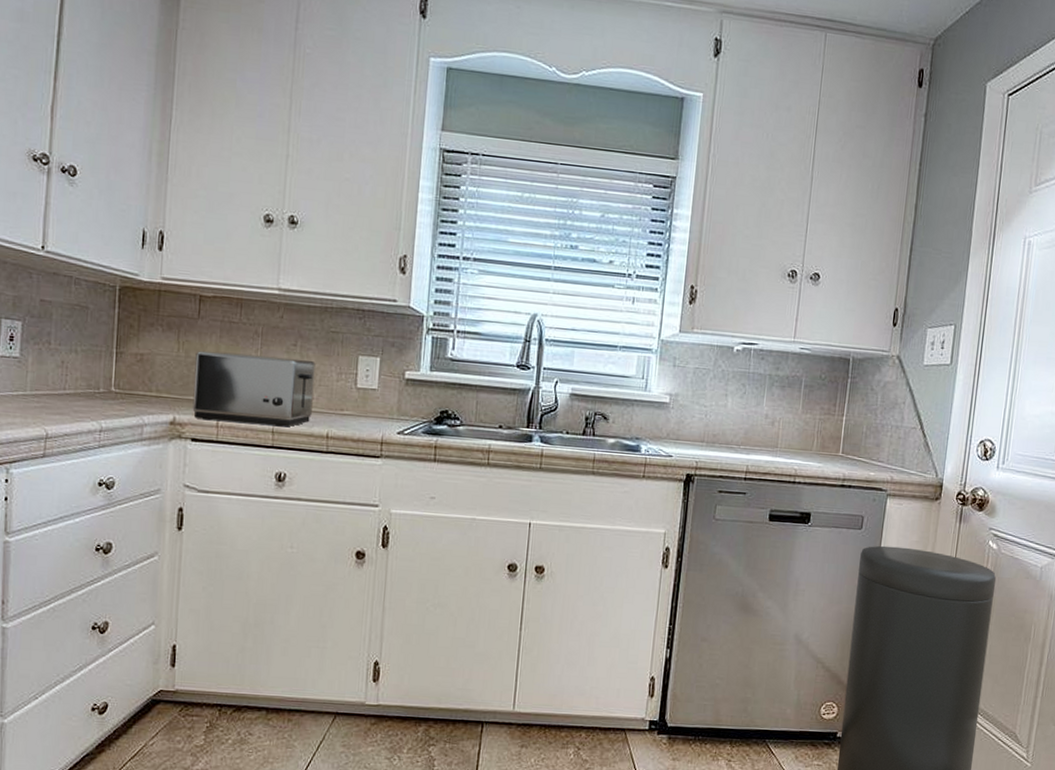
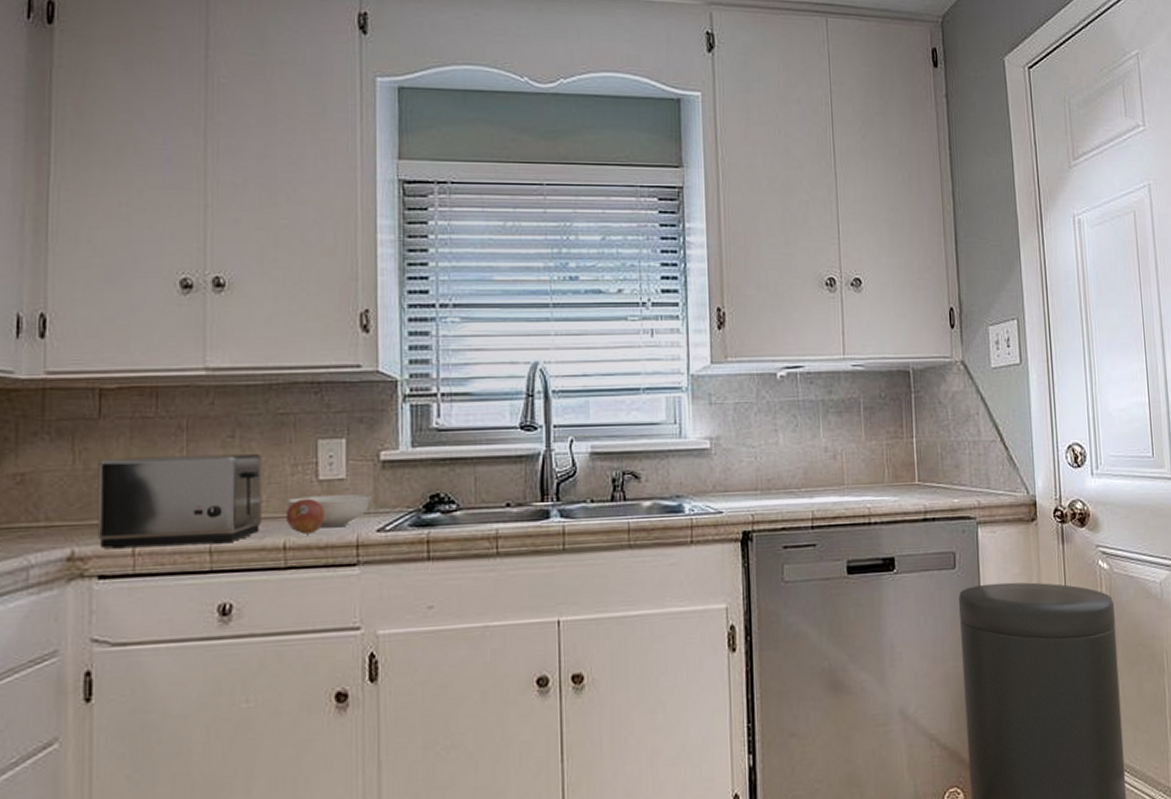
fruit: none [329,400,360,429] -> present [285,498,326,534]
bowl: none [330,399,396,426] -> present [285,494,372,528]

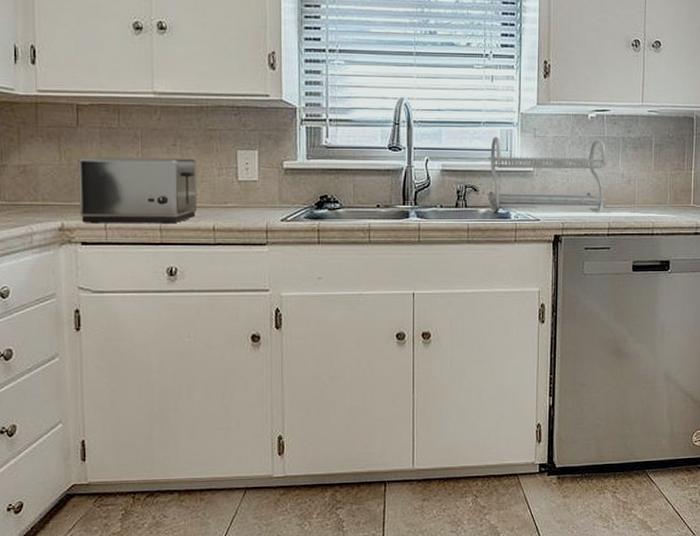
bowl: present [285,494,372,528] -> none [214,193,278,216]
fruit: present [285,498,326,534] -> none [214,194,244,220]
dish rack: none [650,402,807,507] -> present [487,136,608,214]

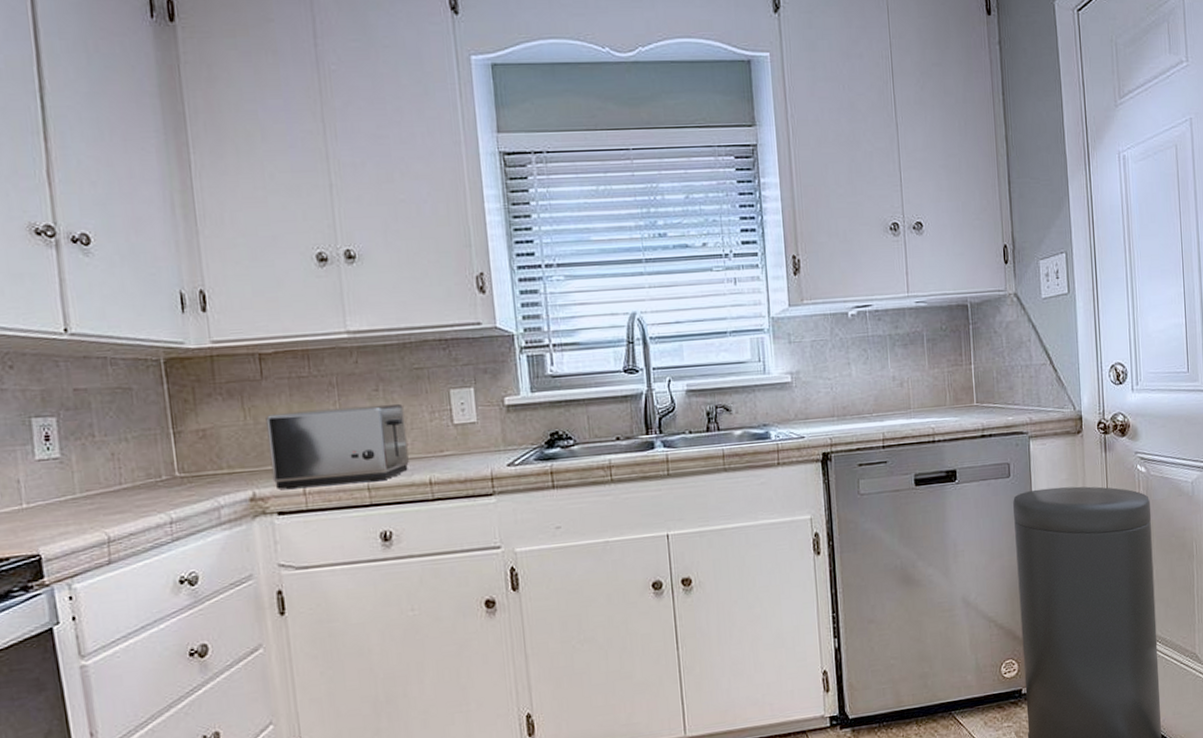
dish rack: present [487,136,608,214] -> none [738,338,878,434]

